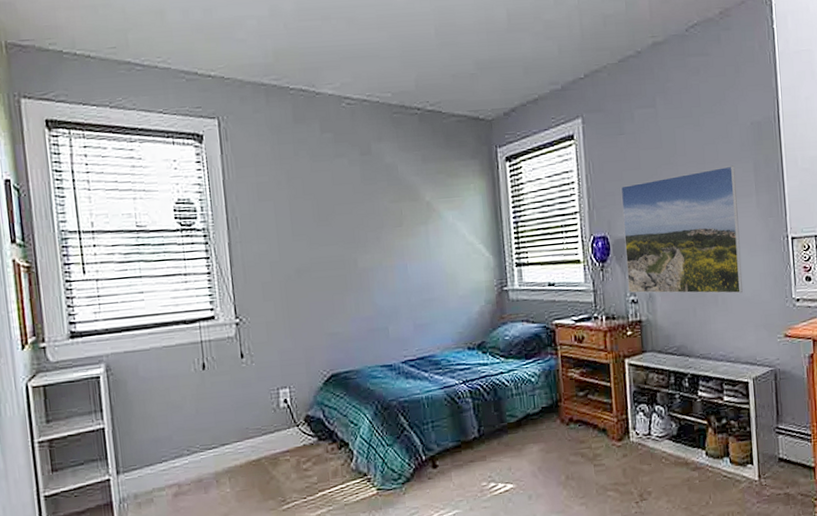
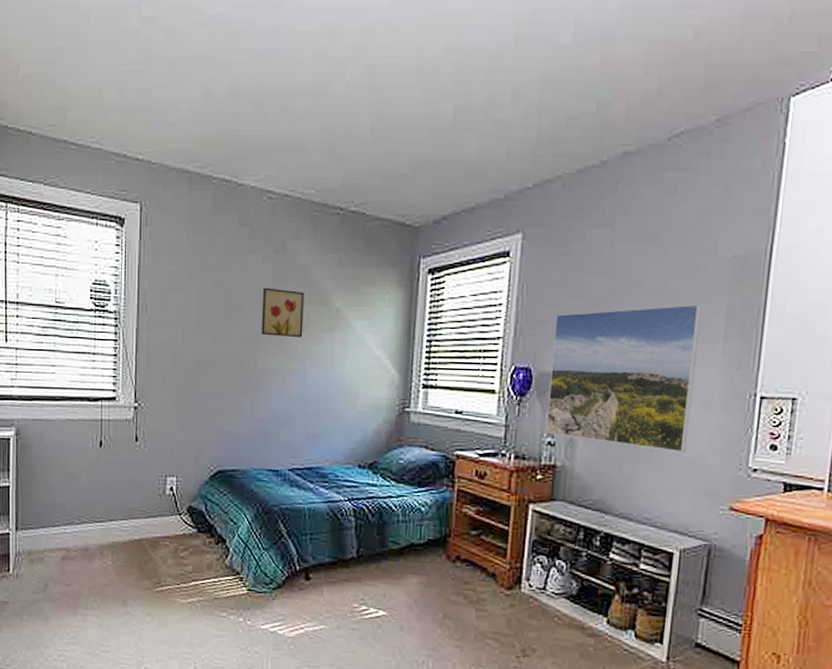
wall art: none [353,189,398,235] -> present [261,287,304,338]

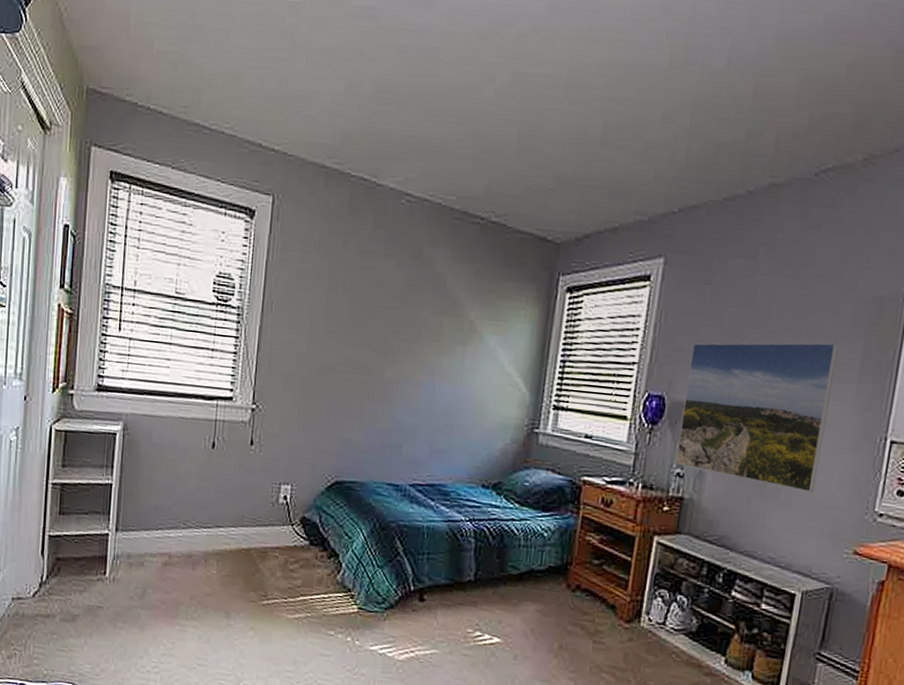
wall art: present [261,287,304,338] -> none [390,293,438,349]

